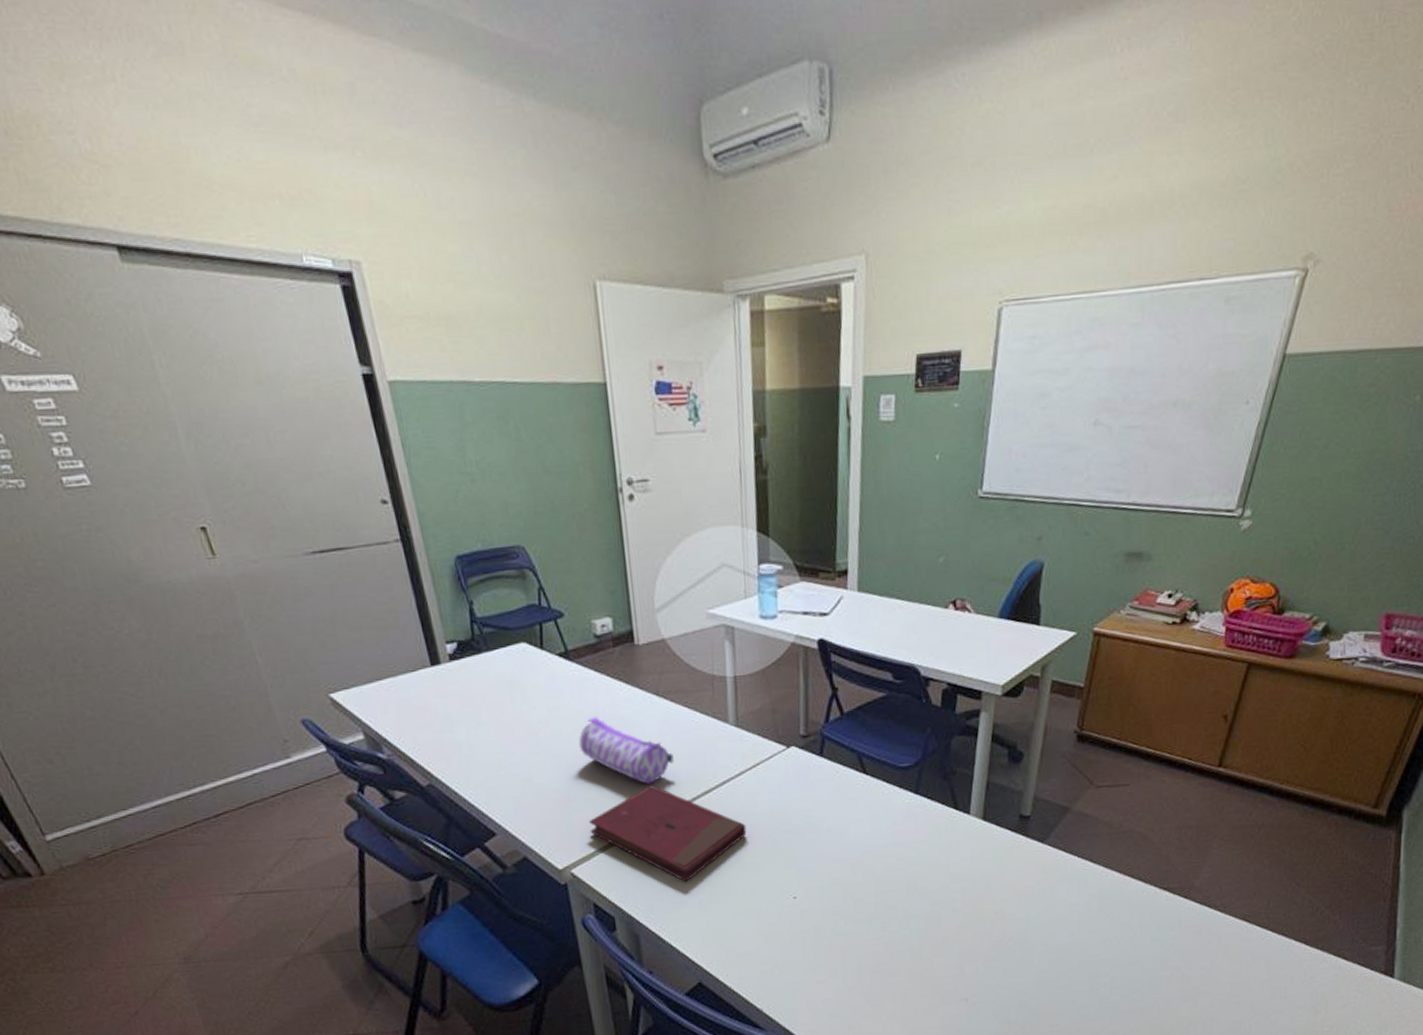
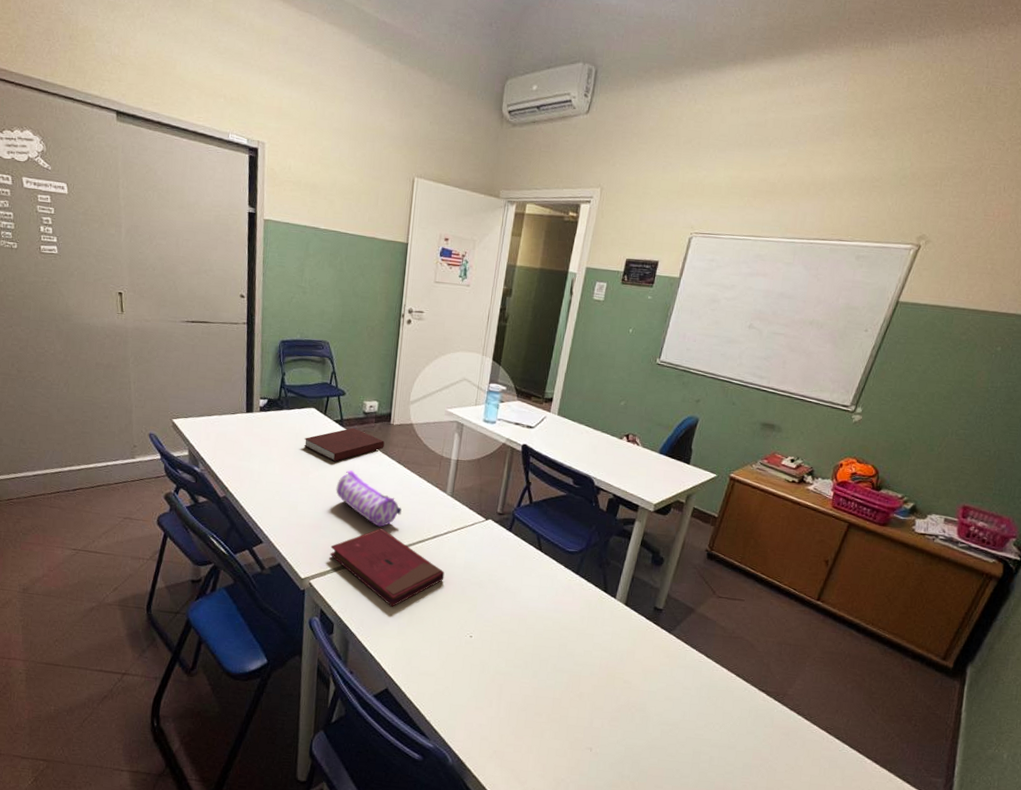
notebook: none [520,659,633,711] -> present [303,427,385,462]

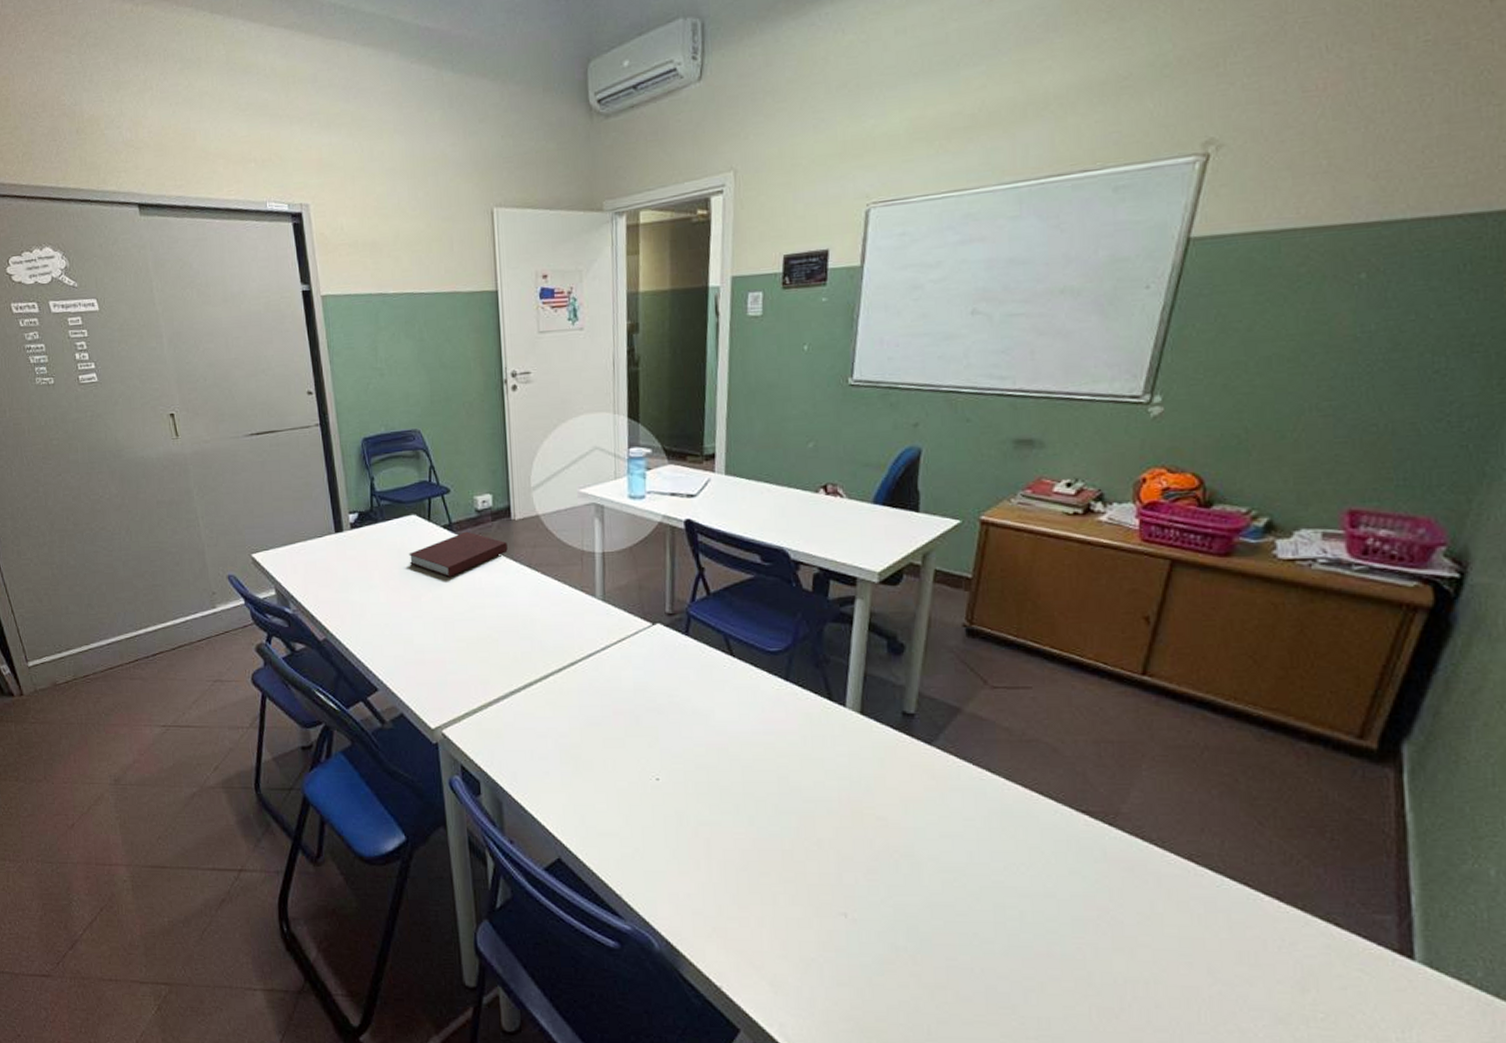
book: present [330,528,445,607] -> none [461,653,611,752]
pencil case: present [336,469,402,527] -> none [456,584,543,652]

